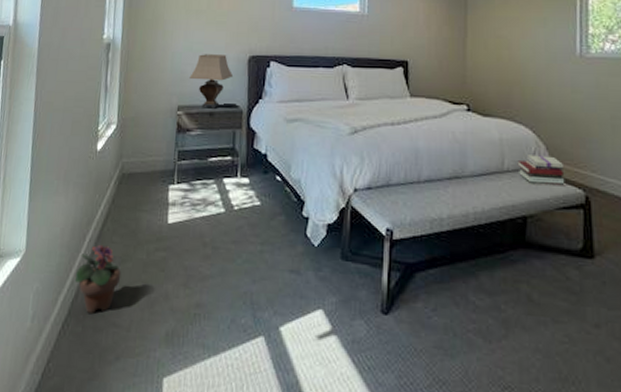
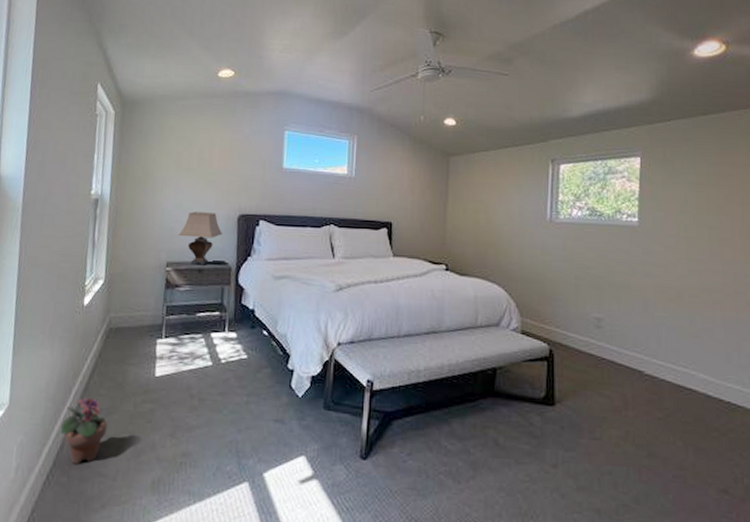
books: present [517,155,565,185] -> none [489,311,532,339]

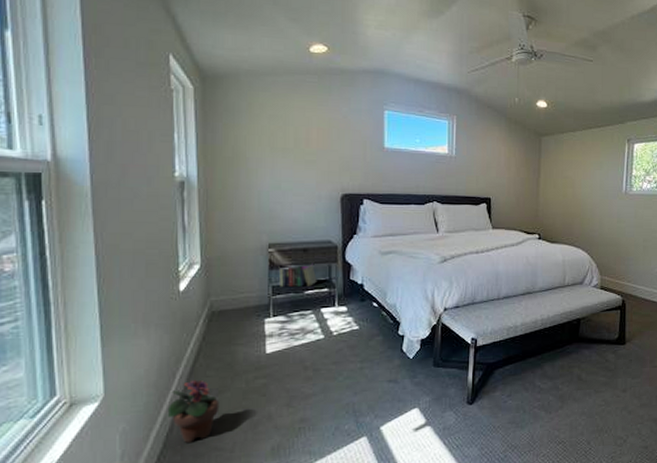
books: none [173,285,210,309] -> present [280,264,317,287]
table lamp: present [179,212,223,265] -> none [279,192,327,245]

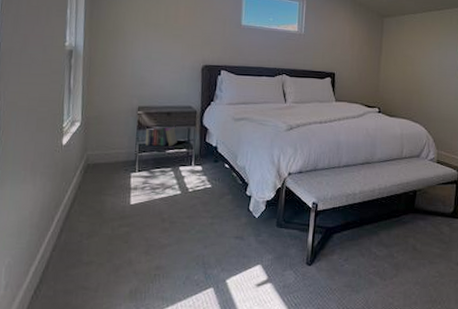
potted flower: present [167,379,220,443] -> none [44,223,89,280]

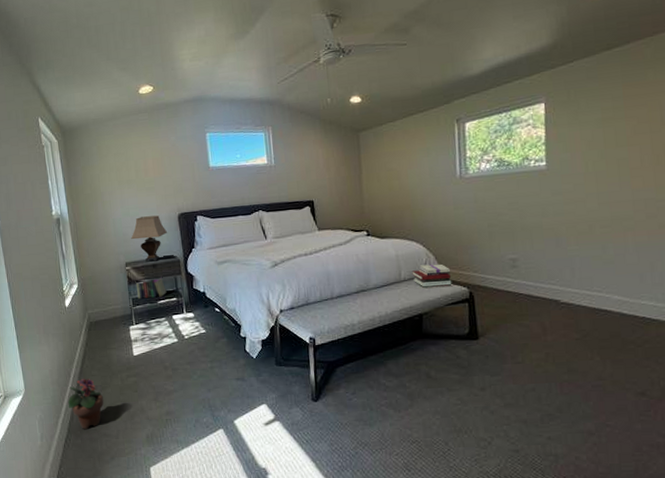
potted flower: none [44,223,89,280] -> present [67,378,104,429]
table lamp: none [149,62,189,109] -> present [131,215,168,262]
books: none [412,145,445,167] -> present [412,263,452,287]

